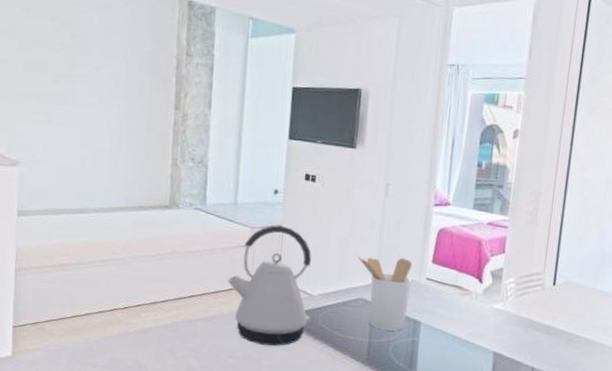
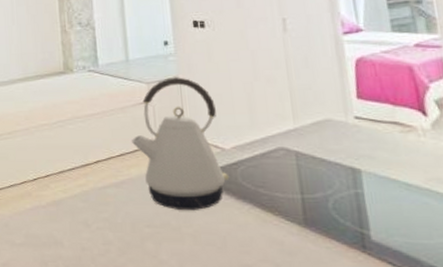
utensil holder: present [357,255,413,331] -> none [266,97,341,183]

